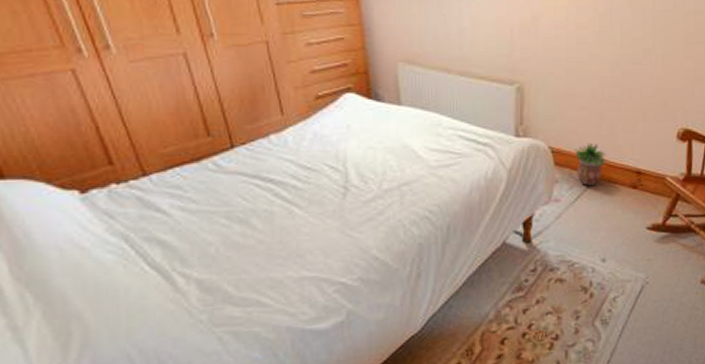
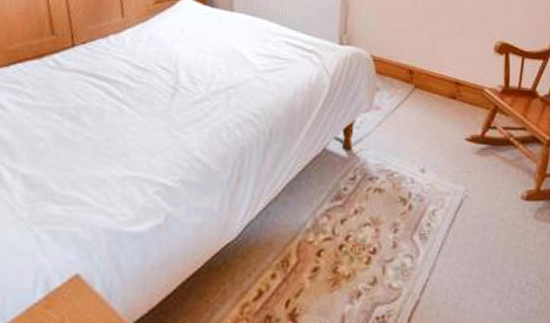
potted plant: present [573,143,608,186] -> none [395,52,428,94]

